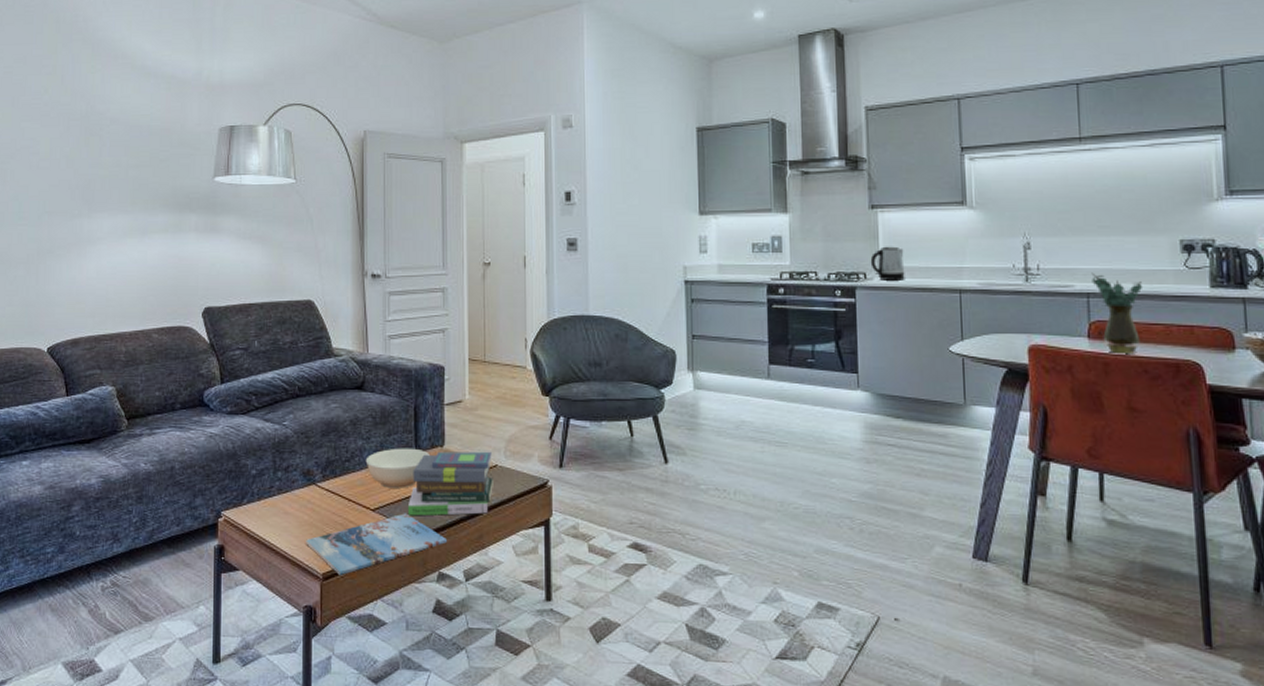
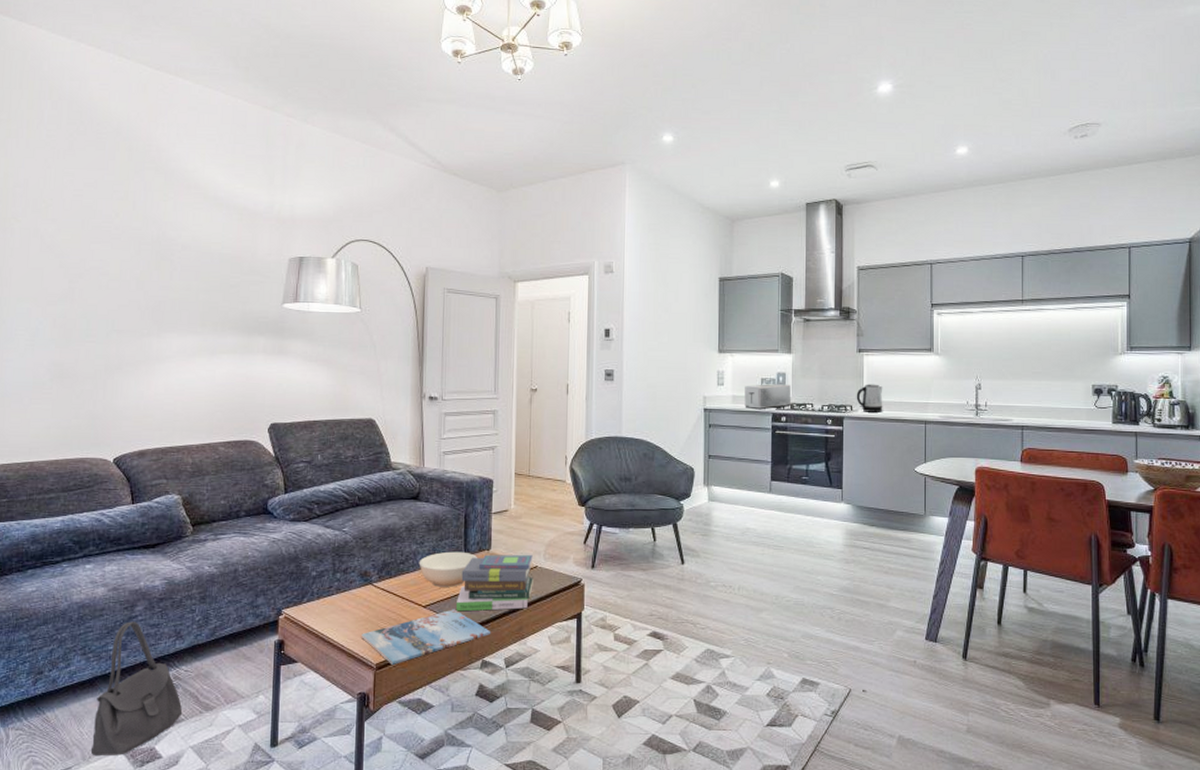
handbag: none [30,522,122,667] -> present [90,621,183,756]
toaster: none [733,248,791,281] -> present [745,383,792,410]
vase: present [1091,272,1143,355] -> none [1026,409,1064,476]

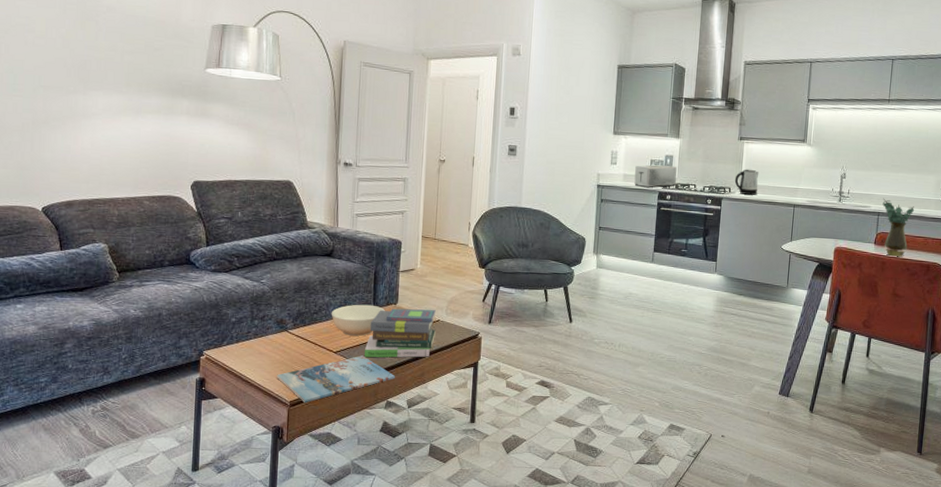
handbag: present [90,621,183,756] -> none [24,357,110,476]
vase: none [1026,409,1064,476] -> present [882,198,915,257]

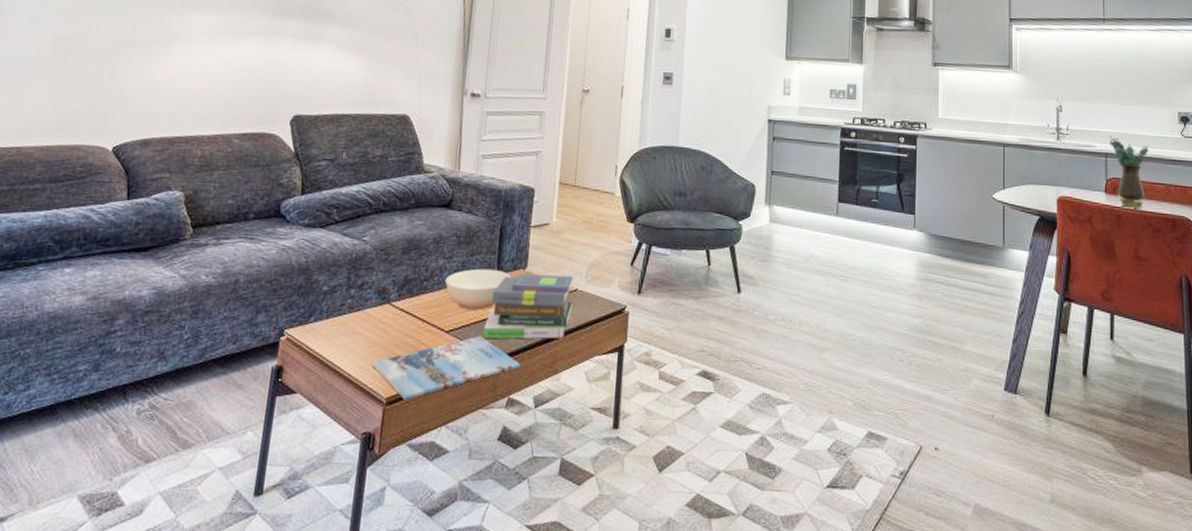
toaster: present [634,164,677,188] -> none [812,95,862,124]
kettle: present [734,169,759,195] -> none [930,100,959,132]

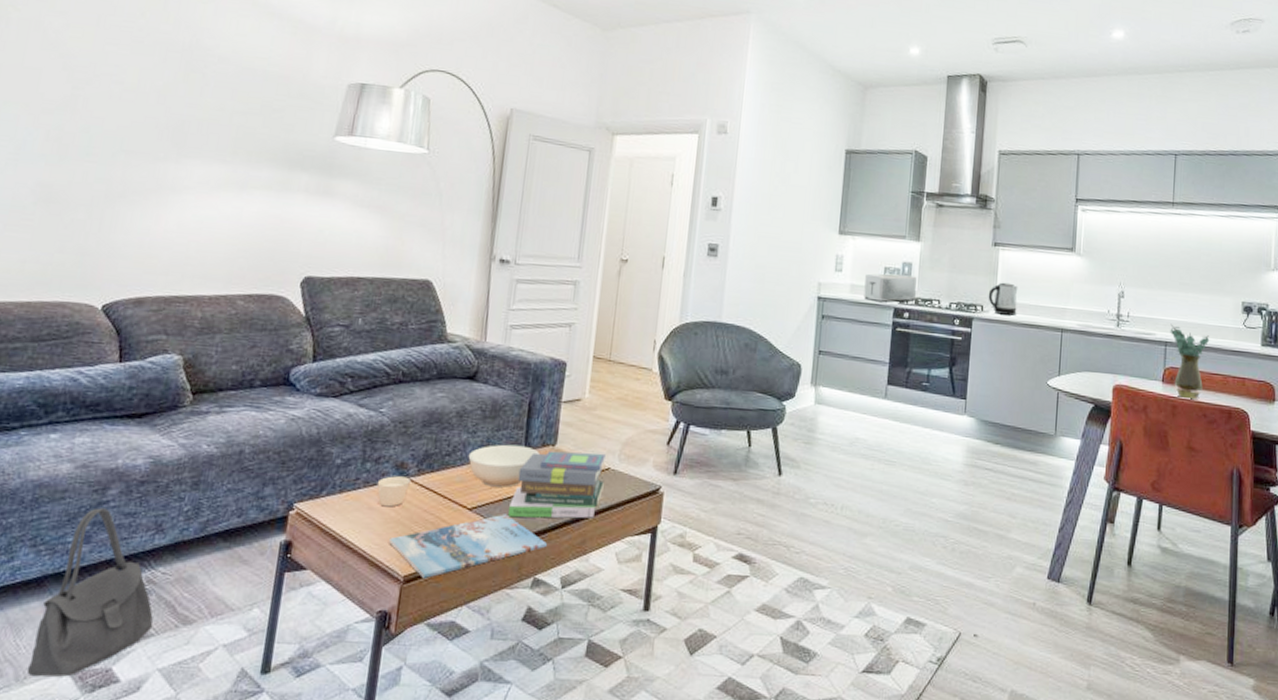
handbag: none [39,337,156,502] -> present [26,508,154,677]
candle: none [361,301,392,331] -> present [377,476,411,507]
toaster: none [812,95,862,124] -> present [864,273,917,303]
kettle: none [930,100,959,132] -> present [988,282,1018,316]

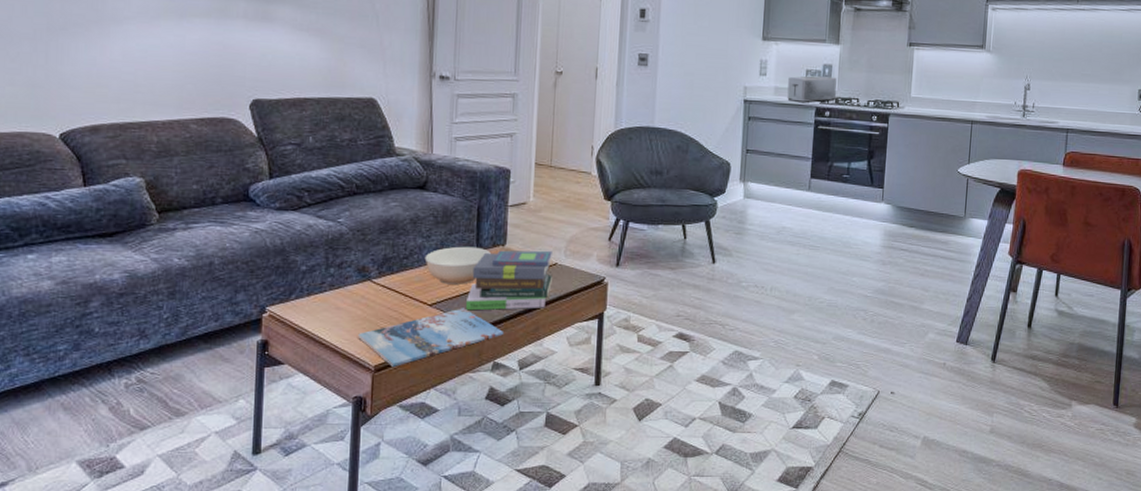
handbag: present [26,508,154,677] -> none [37,319,149,467]
candle: present [377,476,411,507] -> none [341,279,373,307]
kettle: present [988,282,1018,316] -> none [903,80,932,110]
vase: present [1170,324,1210,400] -> none [1071,112,1108,180]

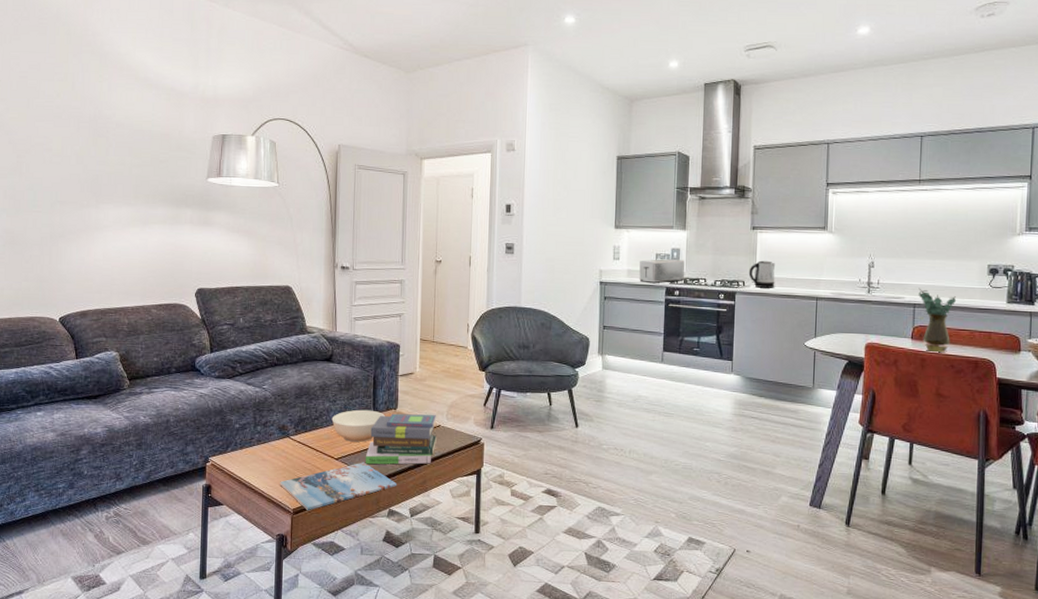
kettle: none [903,80,932,110] -> present [748,260,776,288]
vase: none [1071,112,1108,180] -> present [918,288,957,353]

